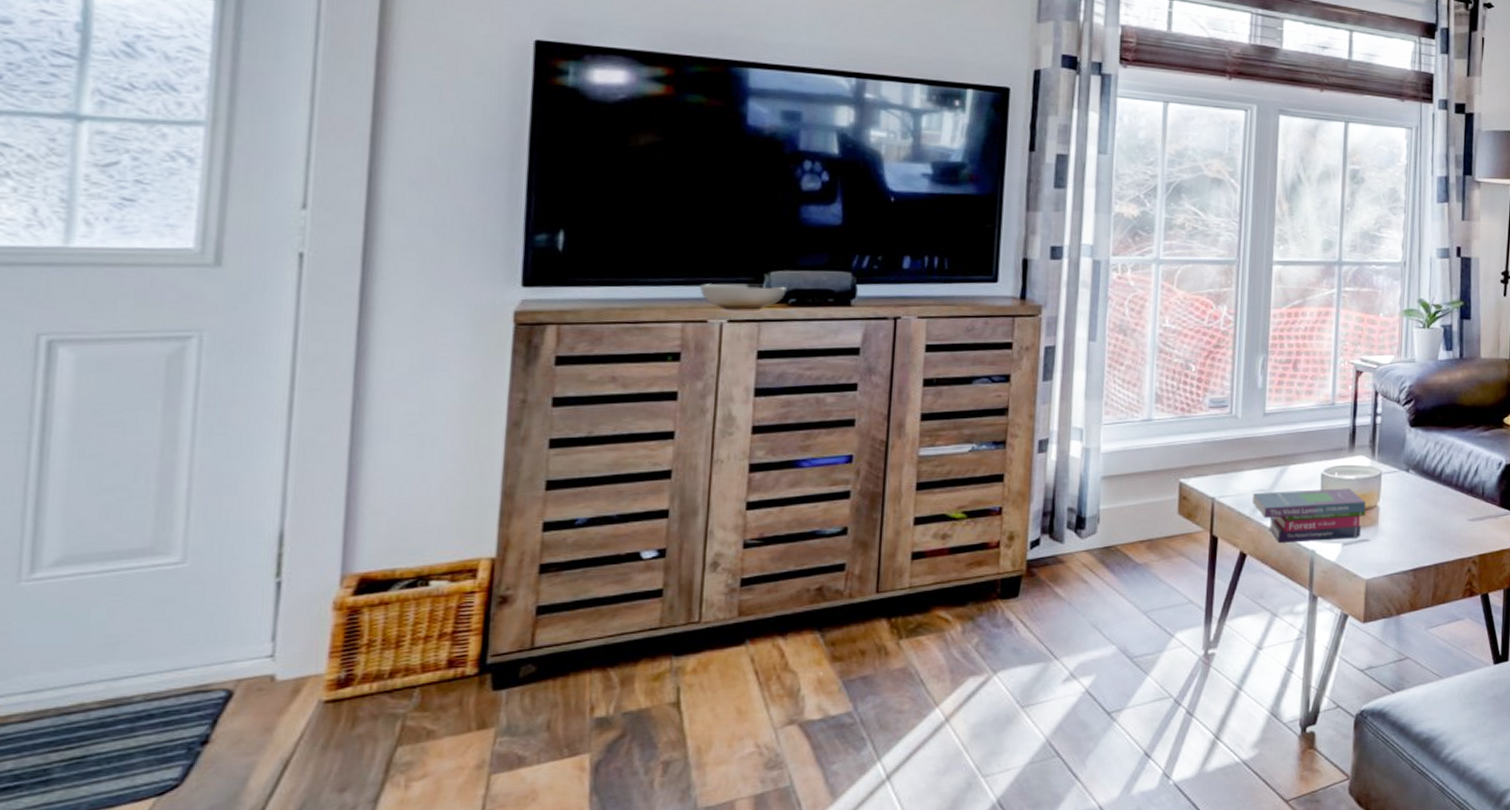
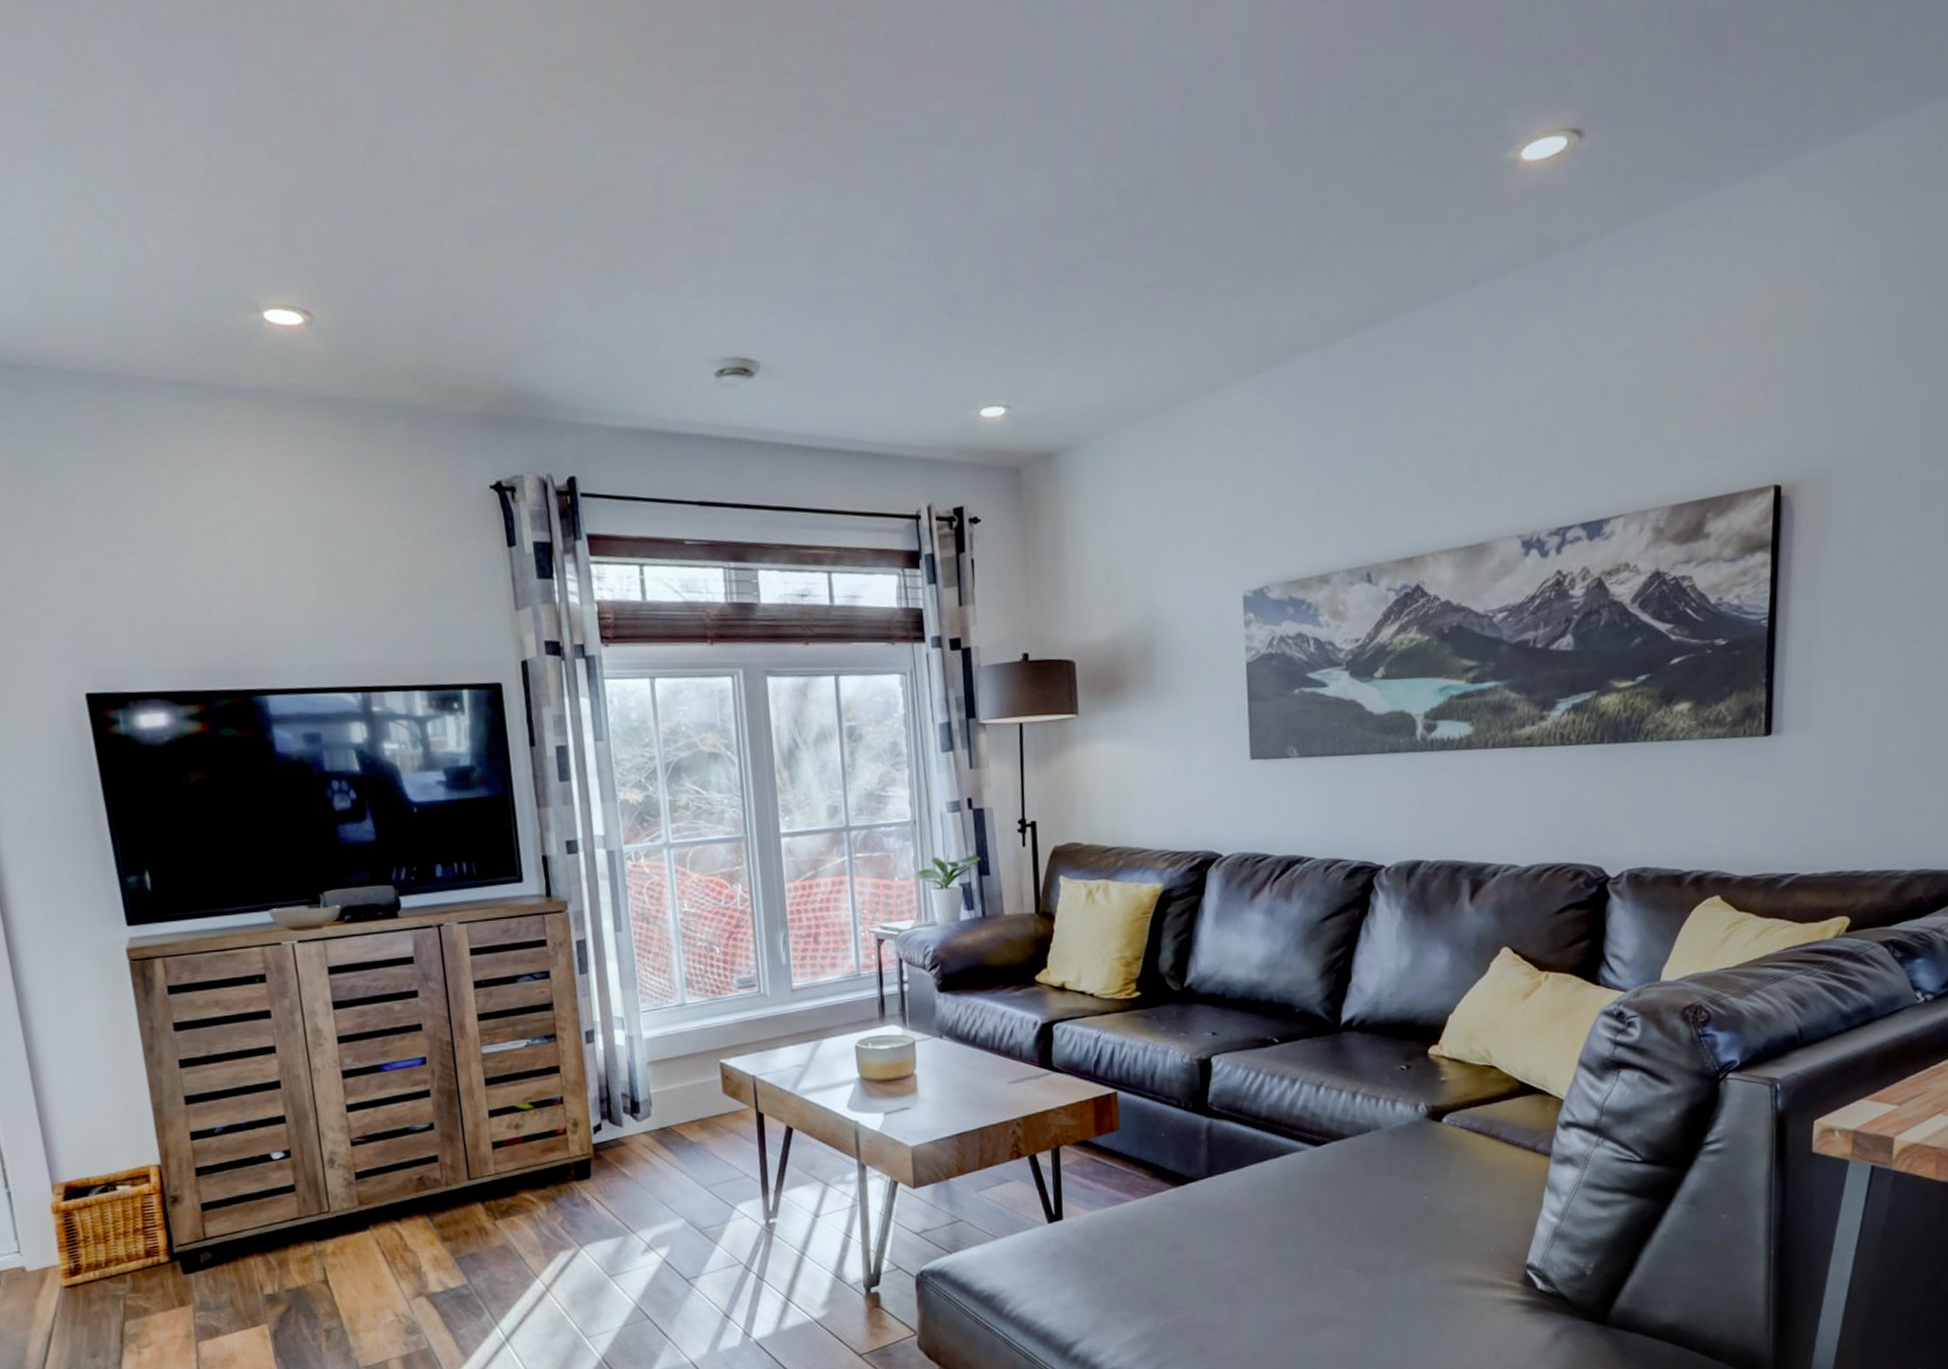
books: present [1253,488,1366,543] -> none [791,1058,904,1116]

